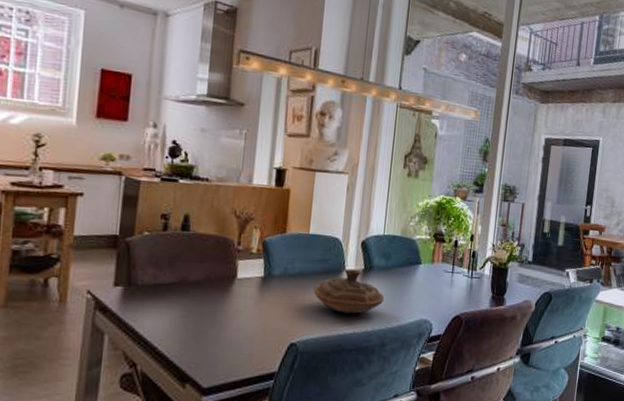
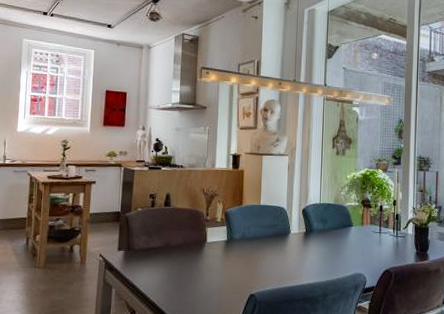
decorative bowl: present [313,269,385,314] -> none [266,232,324,269]

